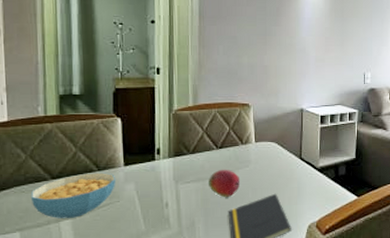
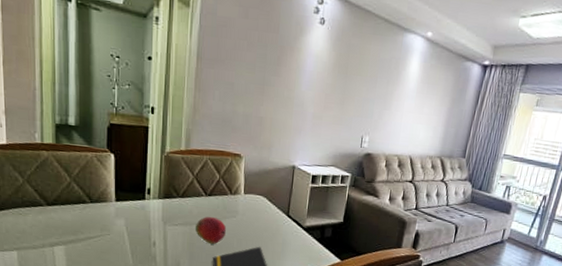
cereal bowl: present [30,172,116,218] -> none [27,203,108,245]

